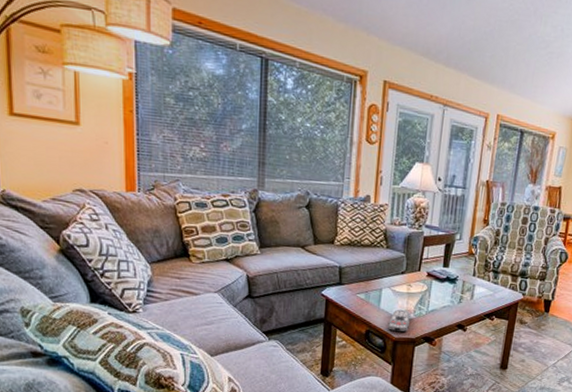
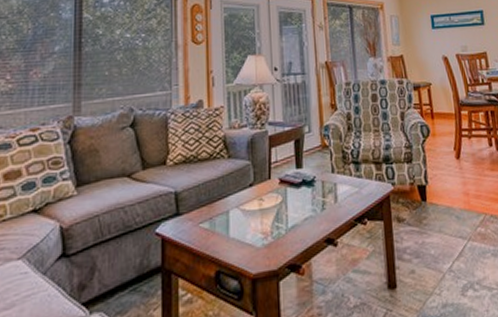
remote control: present [387,309,410,333] -> none [241,232,268,266]

